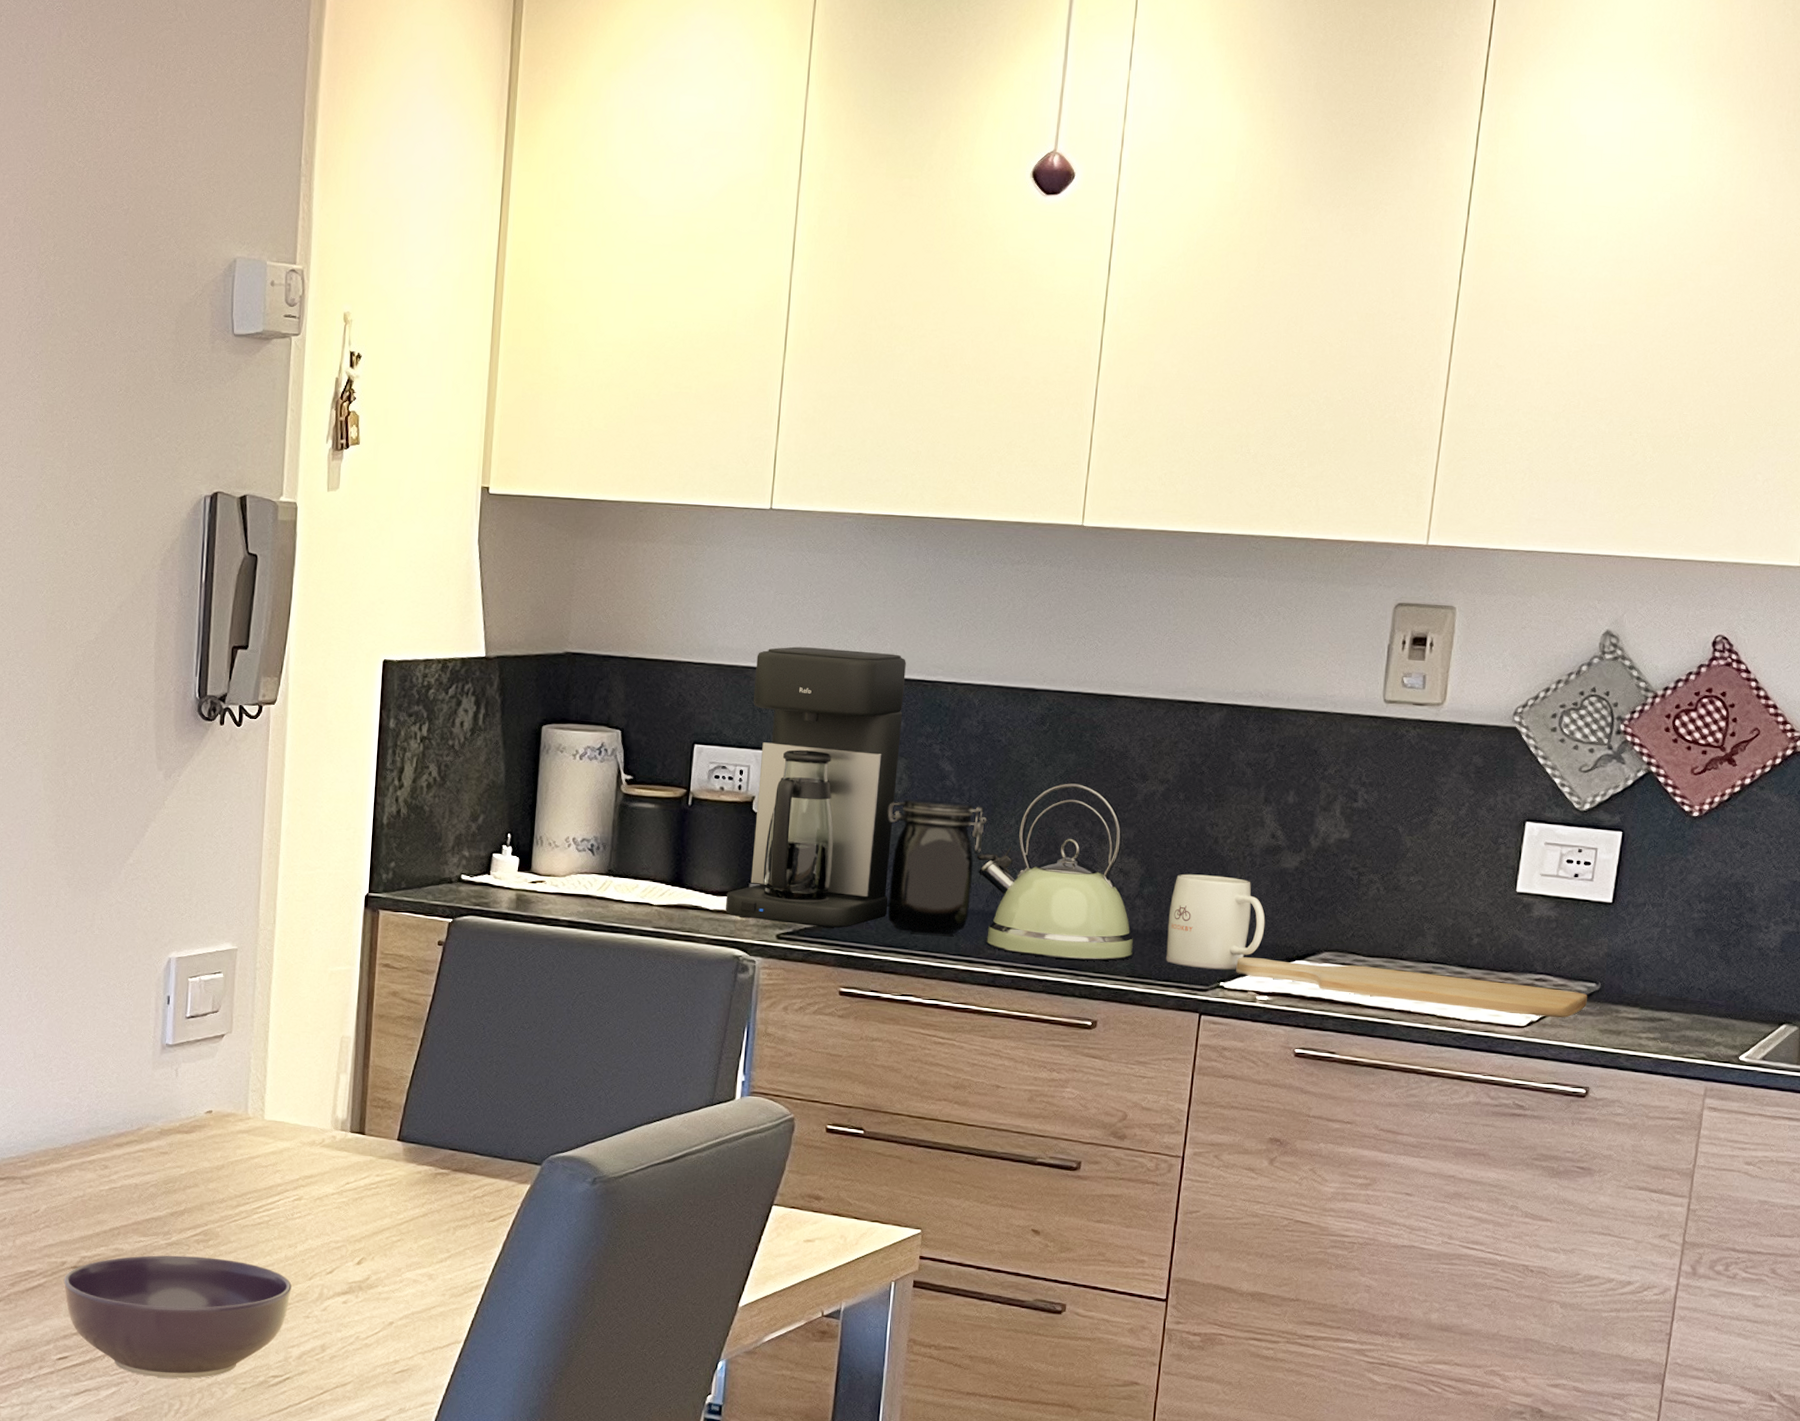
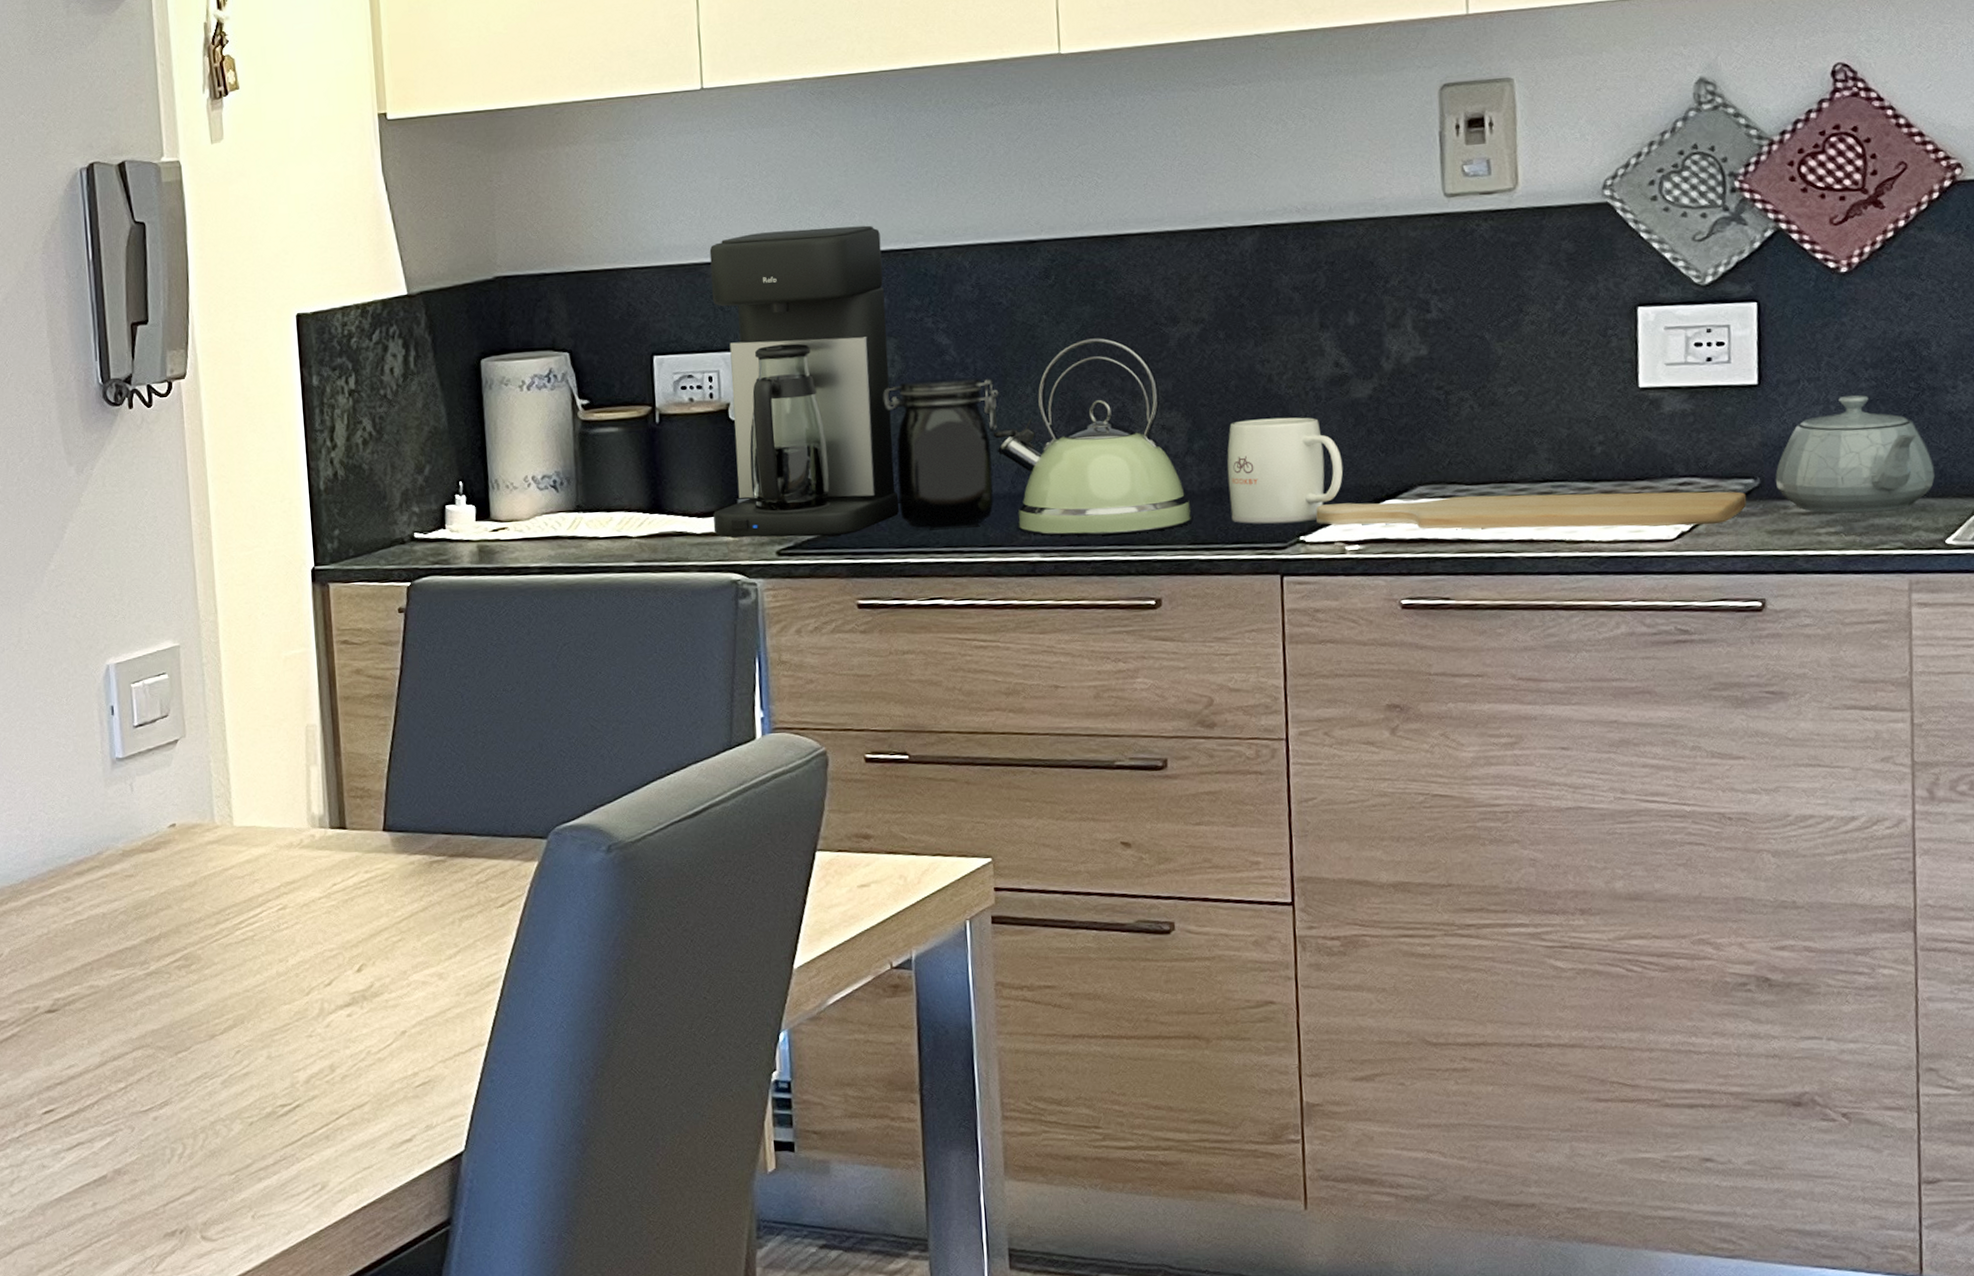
bowl: present [63,1255,292,1379] -> none [38,983,289,1121]
teapot: none [1613,922,1741,1026] -> present [1775,394,1936,514]

